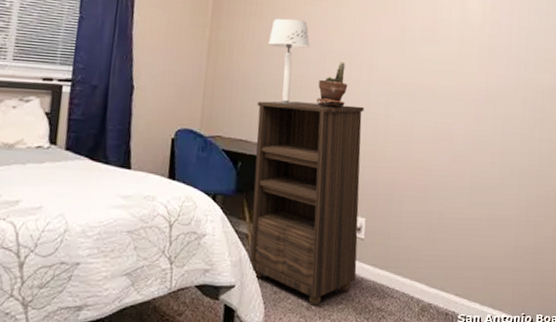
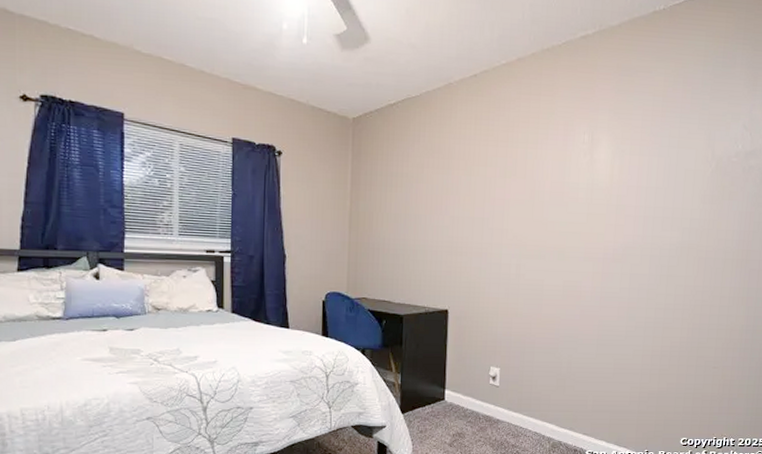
bookshelf: present [249,101,364,305] -> none [397,265,496,442]
table lamp: present [268,18,310,105] -> none [404,187,444,268]
potted plant: present [316,62,348,108] -> none [451,227,480,269]

